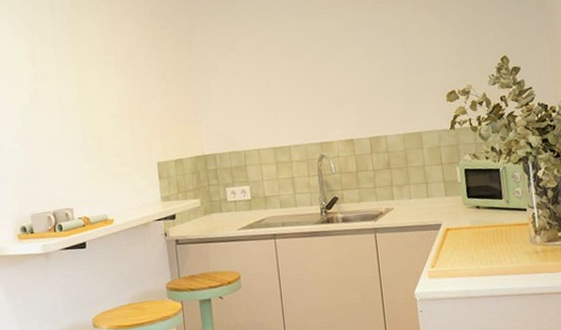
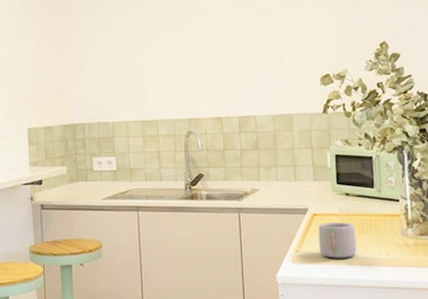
mug: none [451,234,490,271] -> present [318,222,357,258]

